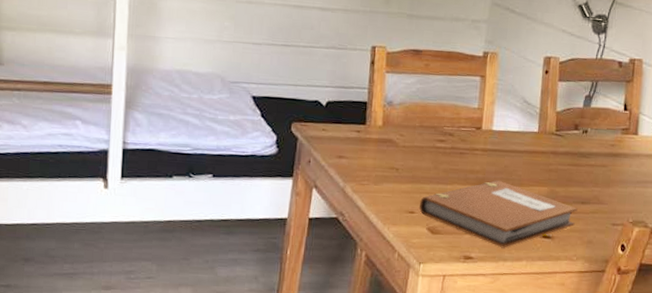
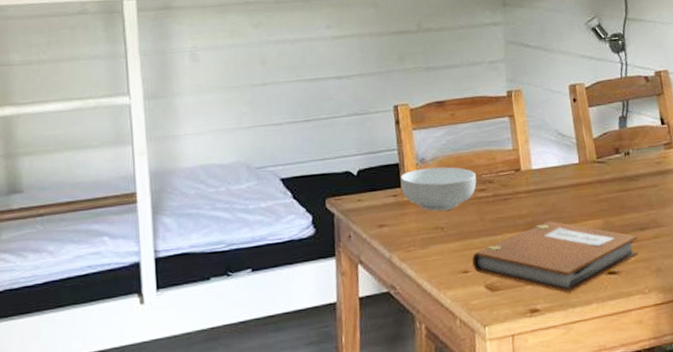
cereal bowl: none [365,110,438,154] -> present [400,167,477,211]

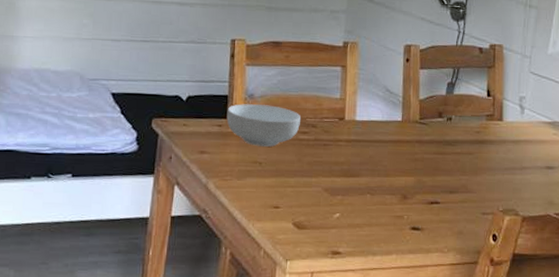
notebook: present [472,221,639,294] -> none [284,172,446,242]

